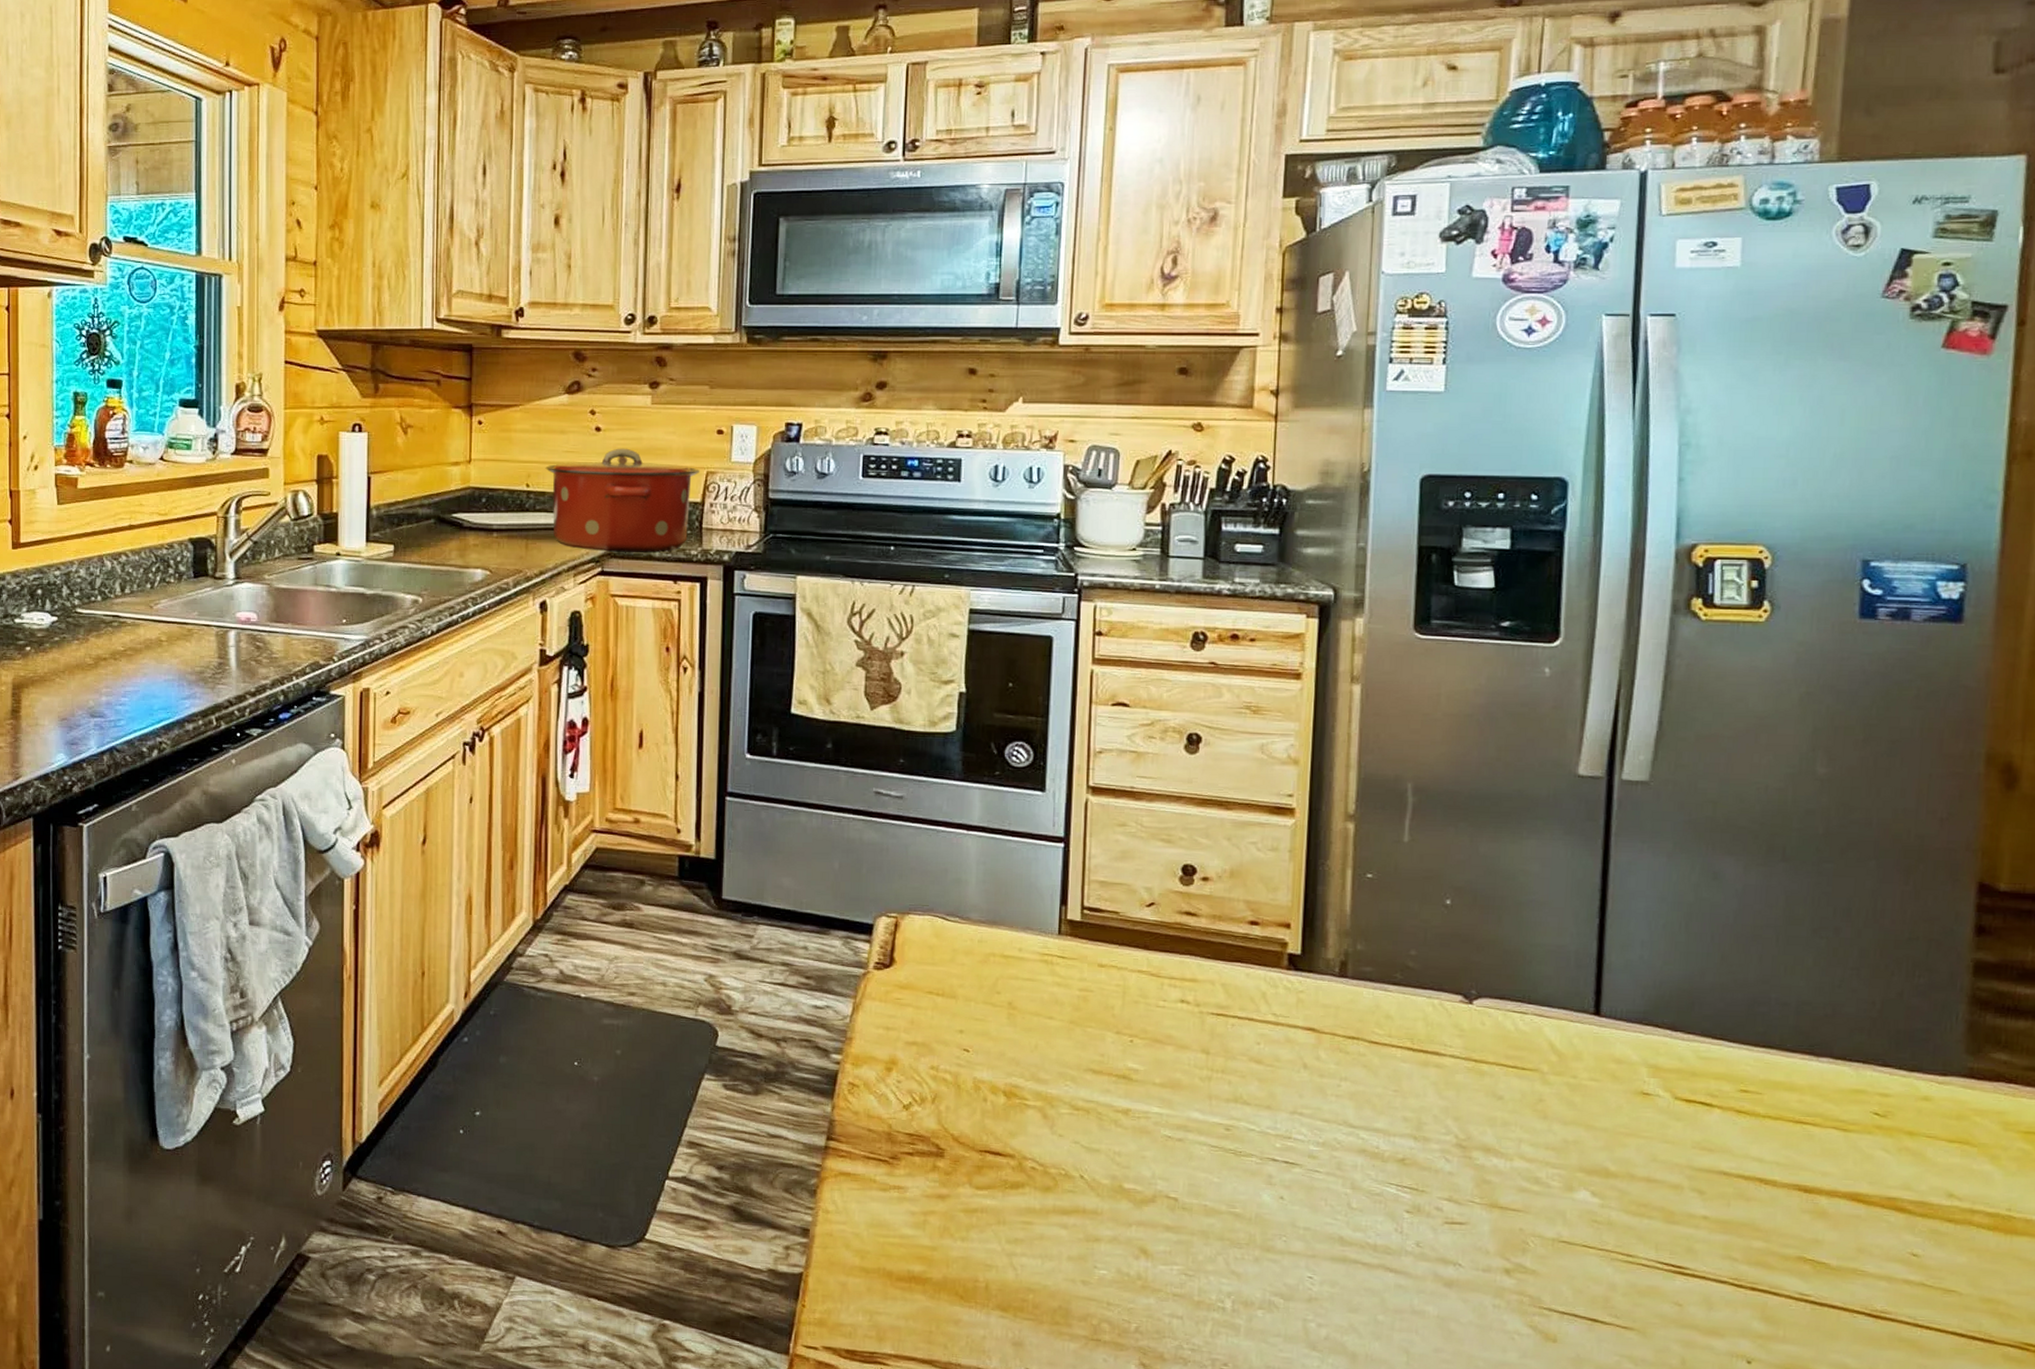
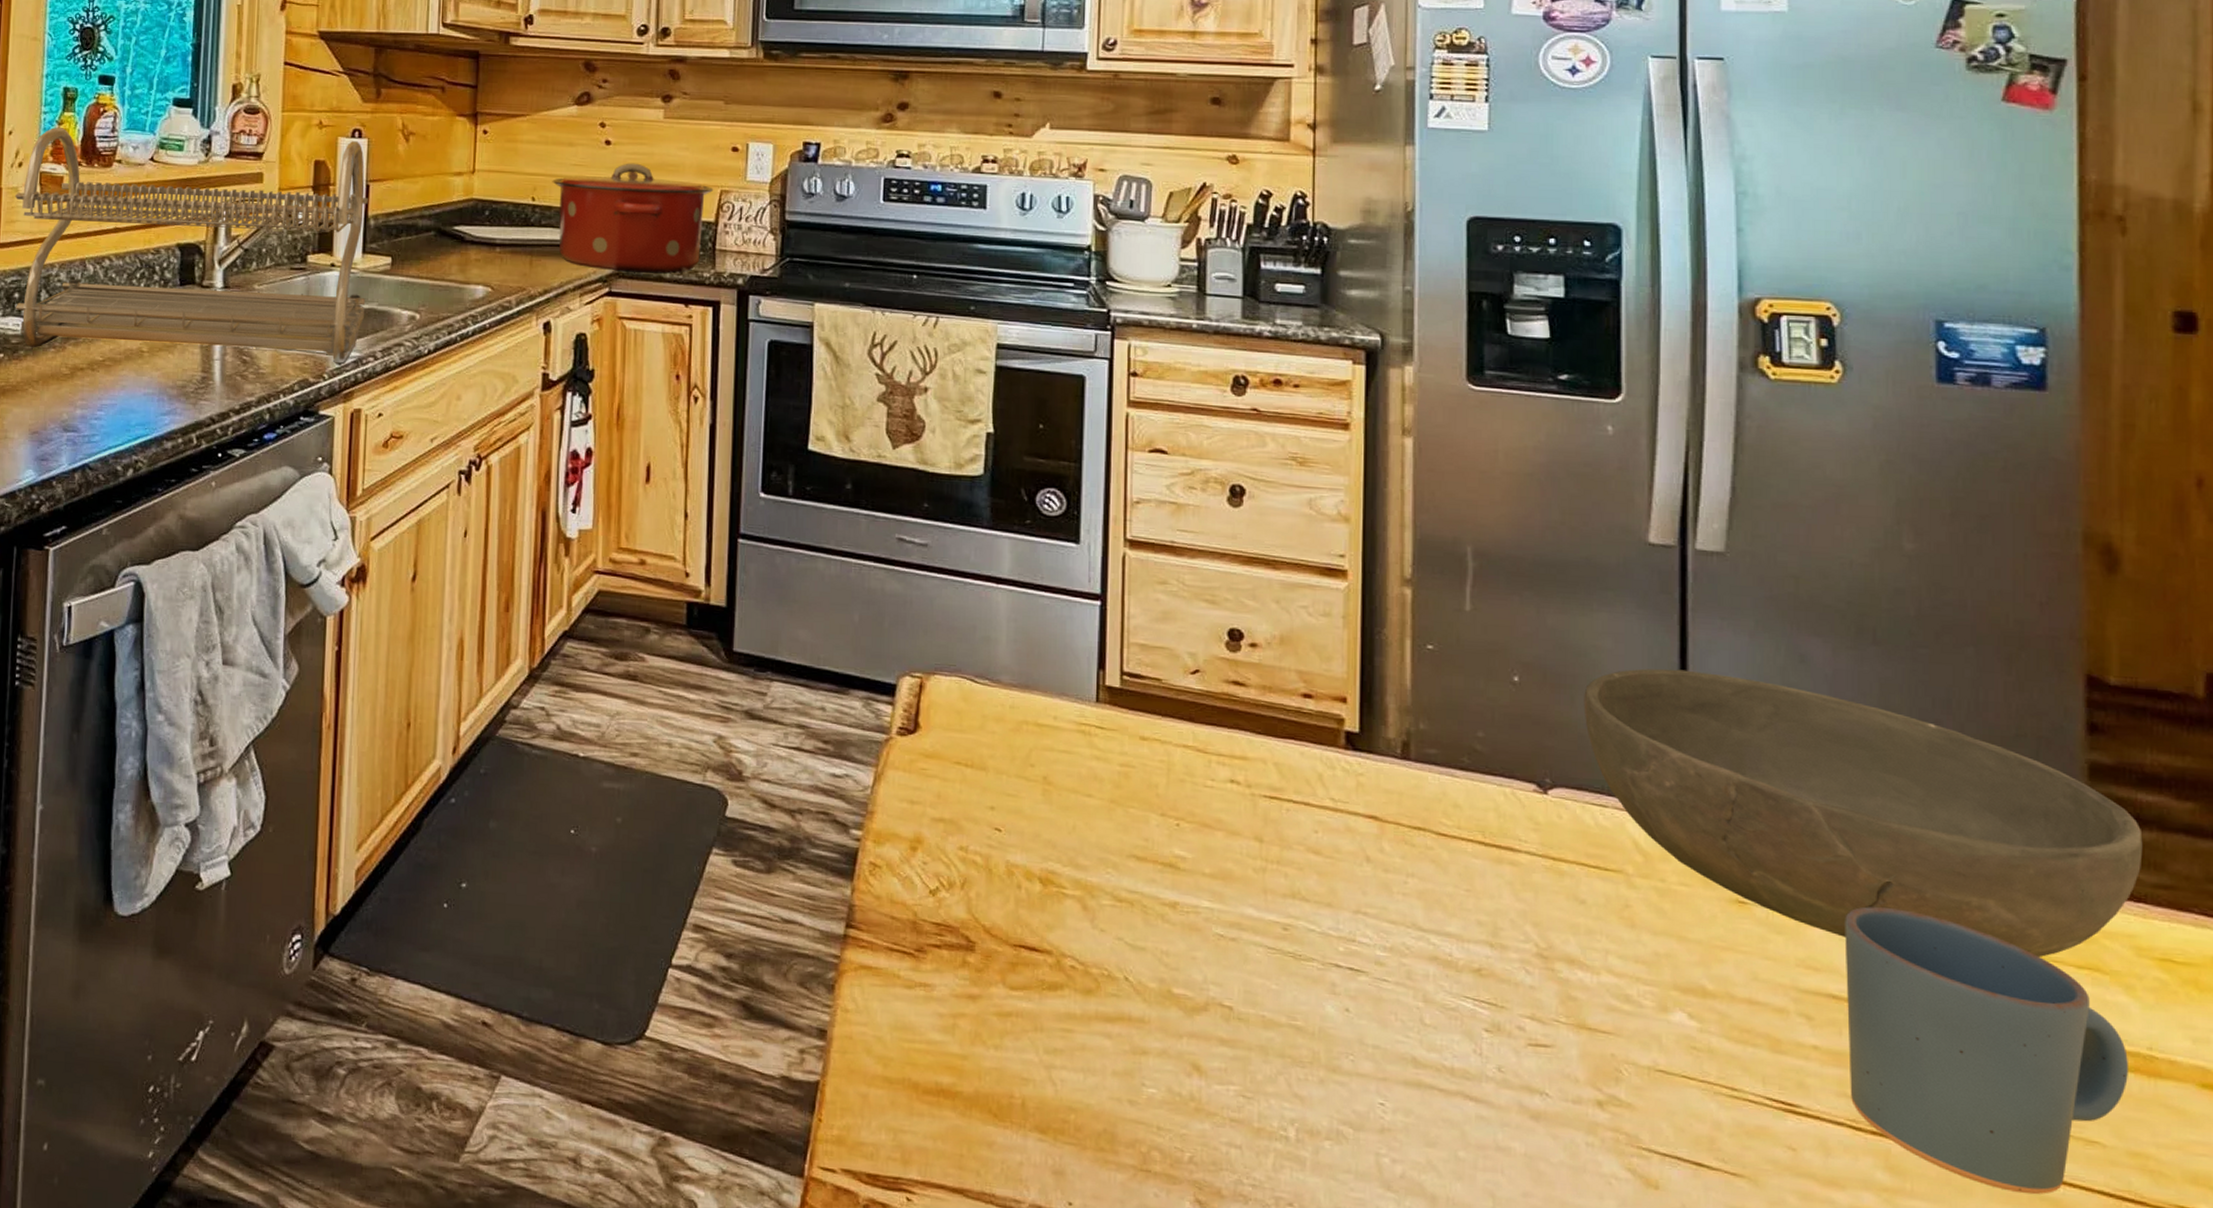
dish rack: none [32,431,370,649] -> present [14,128,368,366]
bowl: none [1509,888,2019,1134] -> present [1583,668,2143,957]
mug: none [1734,1094,1988,1337] -> present [1844,906,2128,1195]

